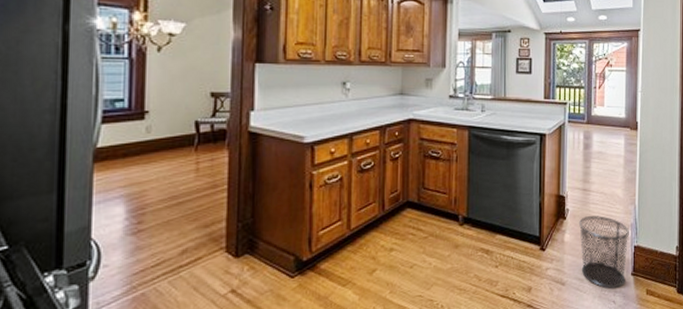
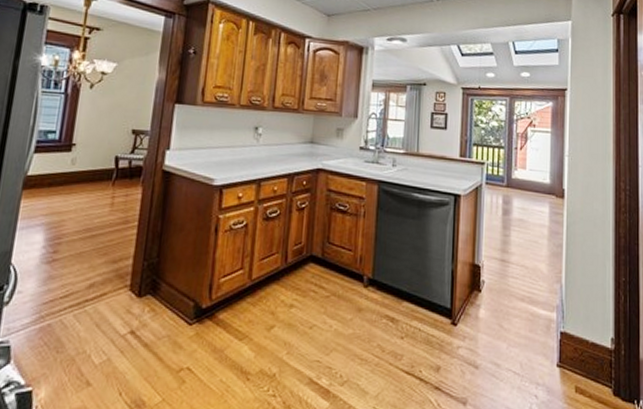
trash can: present [578,215,629,289] -> none [495,291,555,380]

